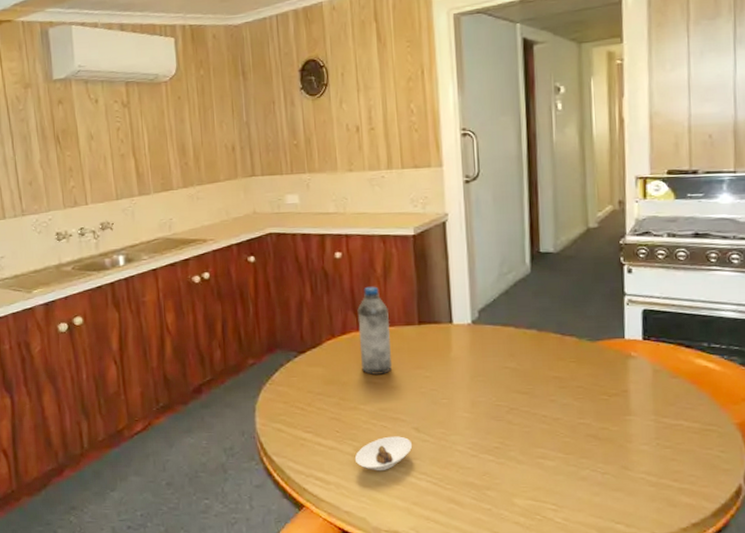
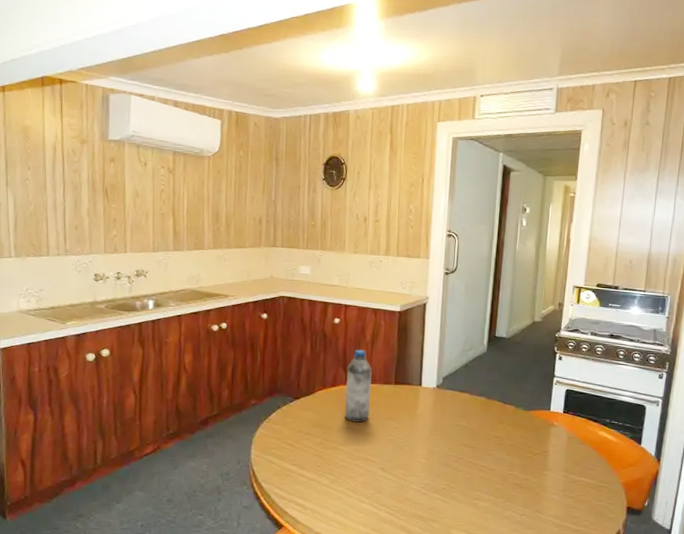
saucer: present [354,436,412,471] -> none [329,473,377,502]

